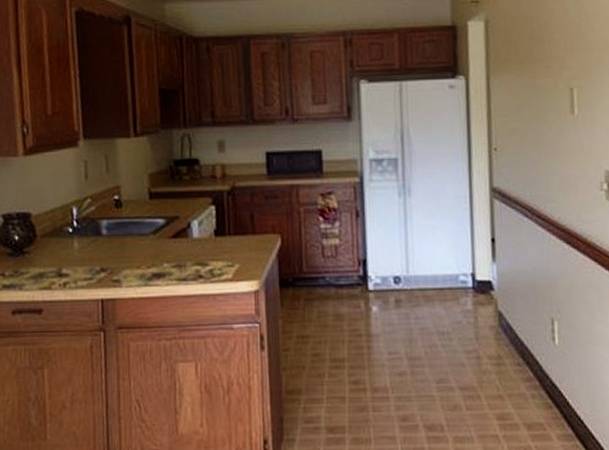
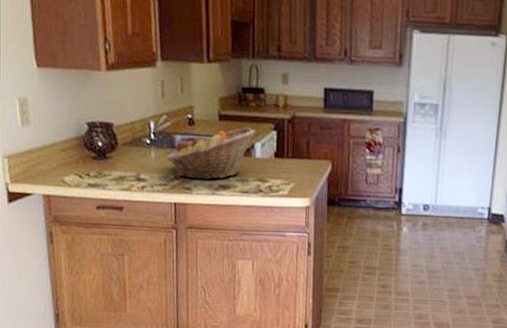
fruit basket: none [93,205,192,270] -> present [168,127,256,180]

